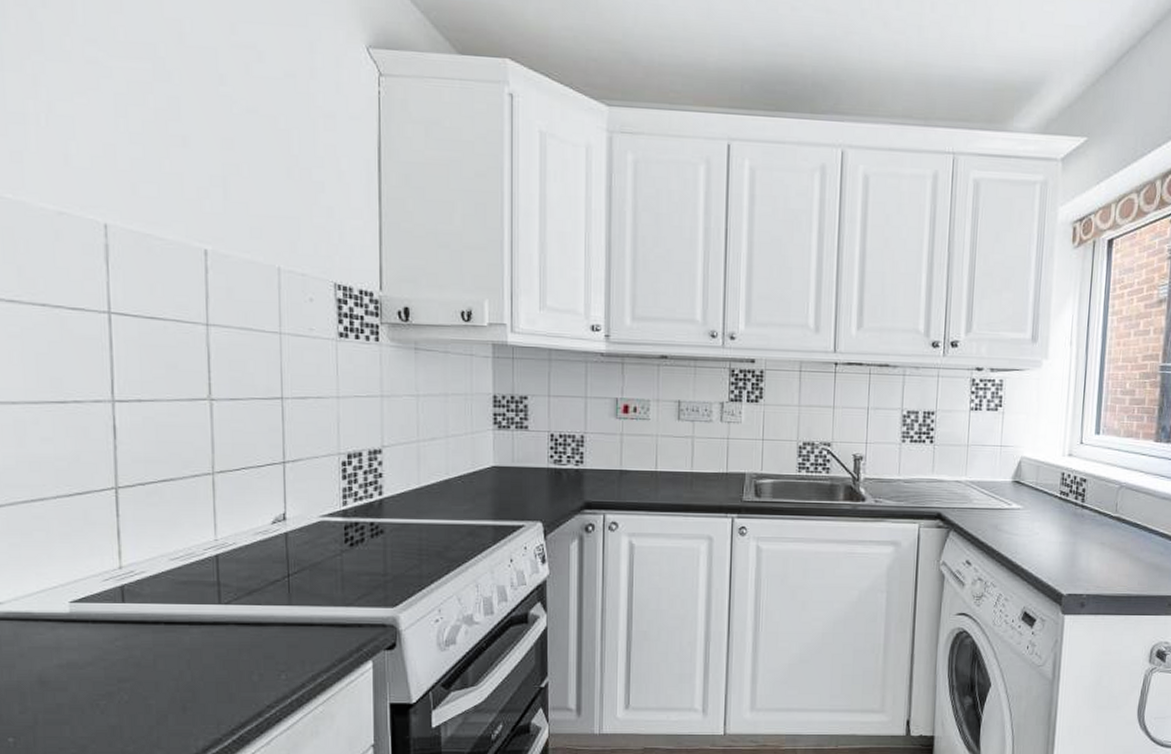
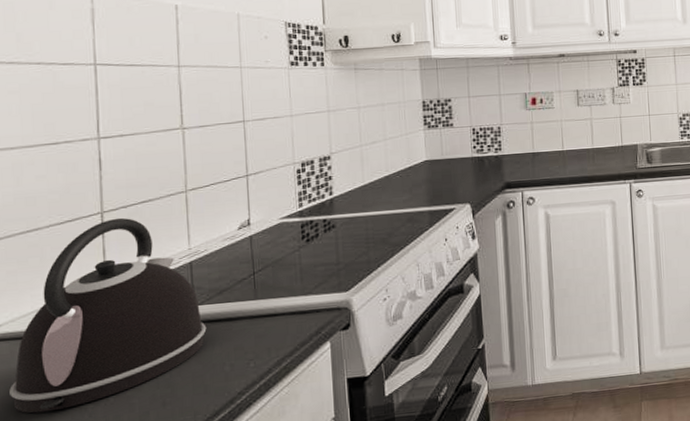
kettle: none [13,496,233,703] -> present [9,217,207,414]

